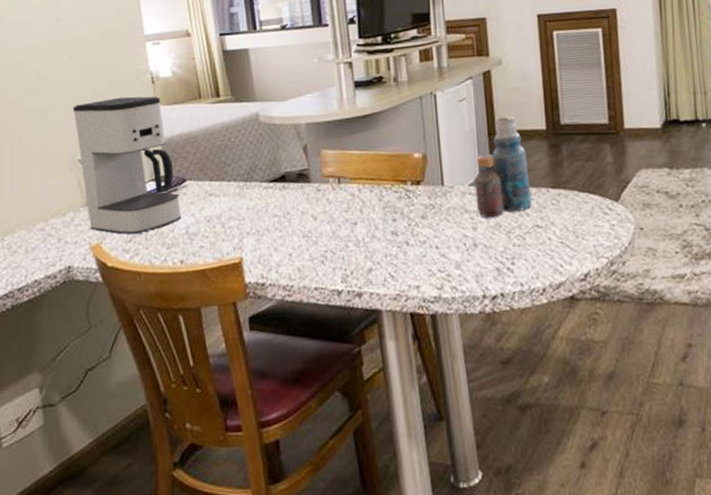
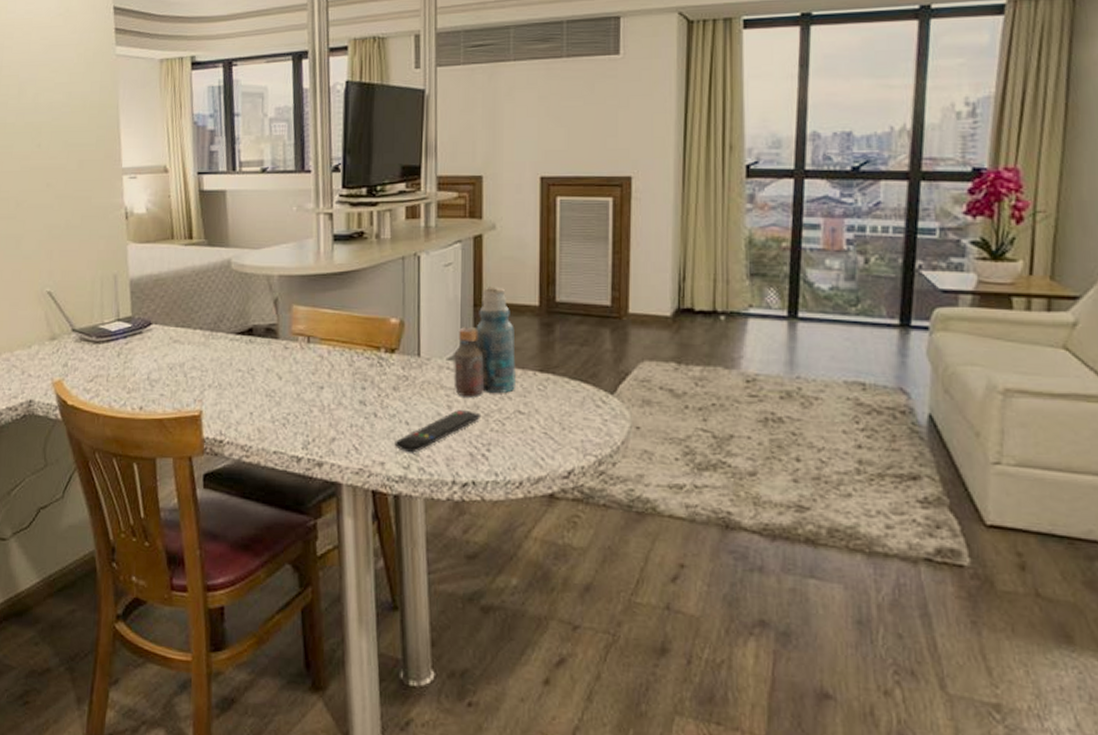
coffee maker: present [72,96,182,235] -> none [46,231,145,375]
remote control: none [427,230,503,275] -> present [394,410,480,453]

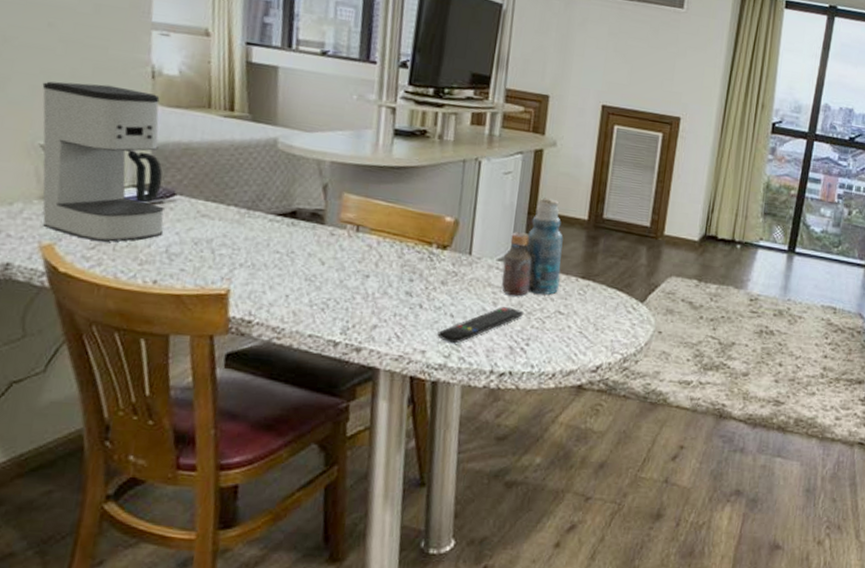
coffee maker: none [46,231,145,375] -> present [42,81,164,242]

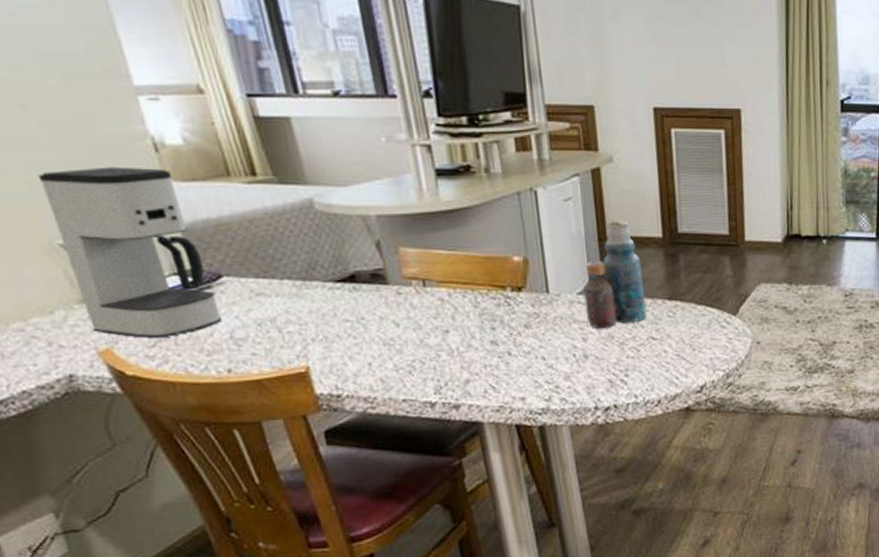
remote control: present [437,307,523,344] -> none [533,341,616,386]

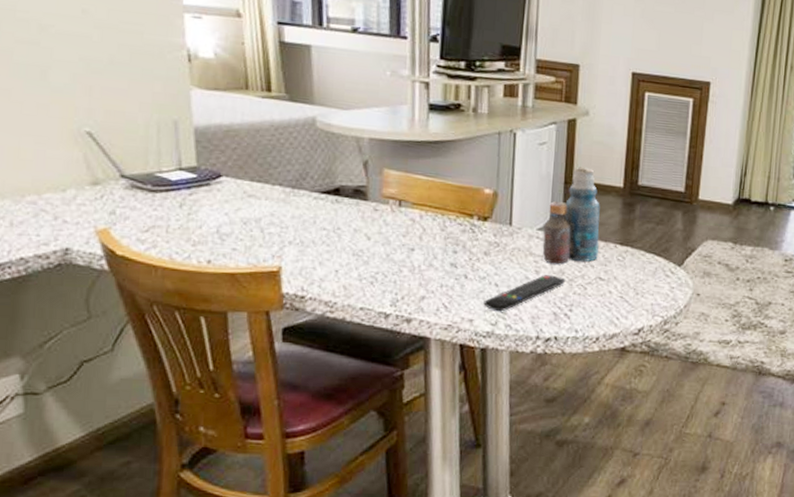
coffee maker: present [38,167,223,339] -> none [82,68,213,225]
remote control: none [533,341,616,386] -> present [483,275,565,312]

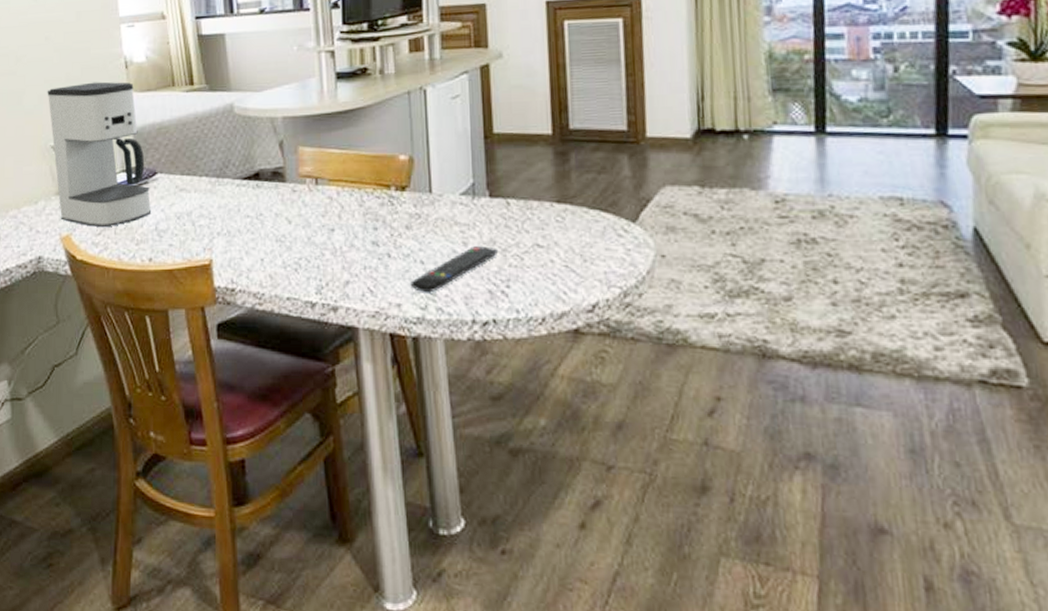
coffee maker: none [82,68,213,225] -> present [47,81,152,228]
bottle: present [542,167,600,264] -> none [467,117,532,233]

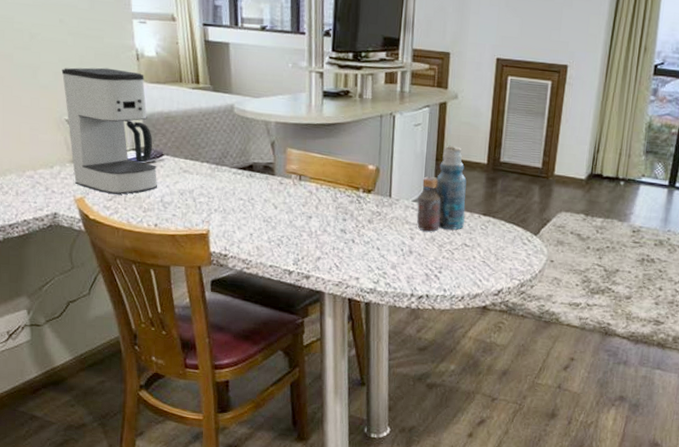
remote control: present [410,246,497,293] -> none [367,241,436,272]
bottle: none [467,117,532,233] -> present [417,145,467,232]

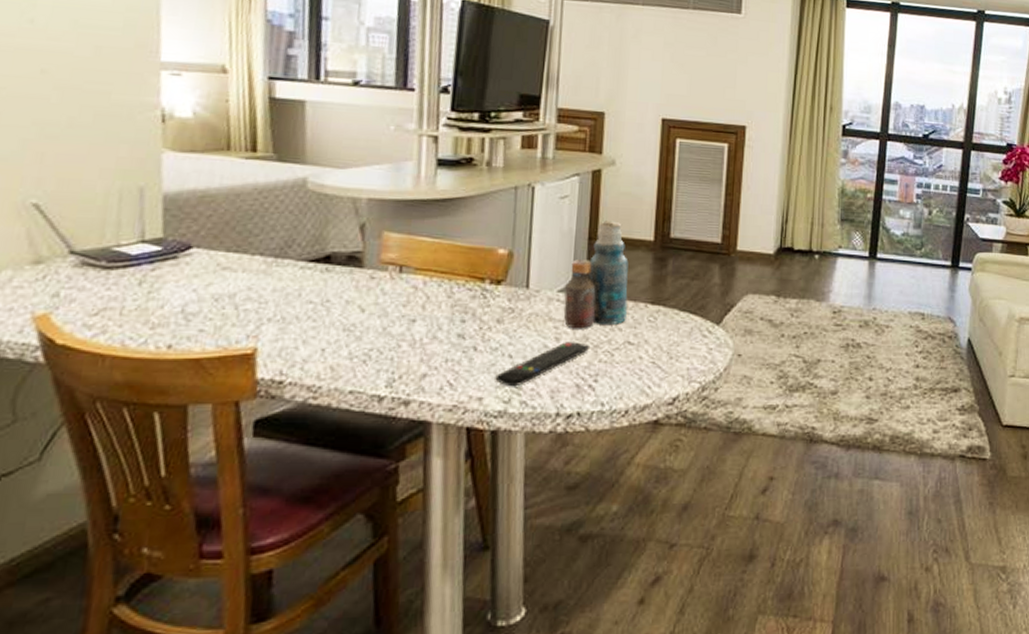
coffee maker: present [61,67,158,195] -> none [34,132,179,307]
remote control: none [367,241,436,272] -> present [495,342,589,387]

